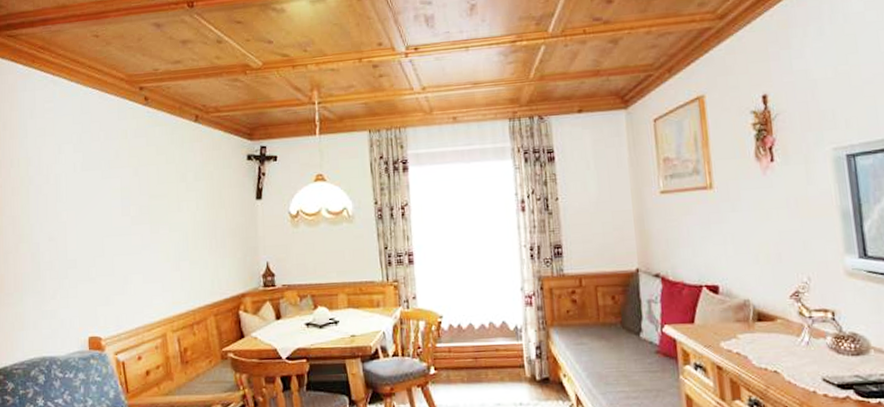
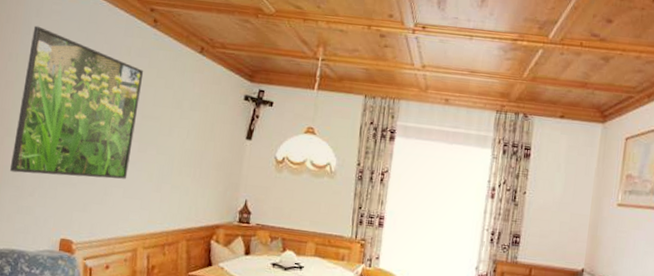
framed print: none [28,127,144,278] -> present [9,25,144,179]

